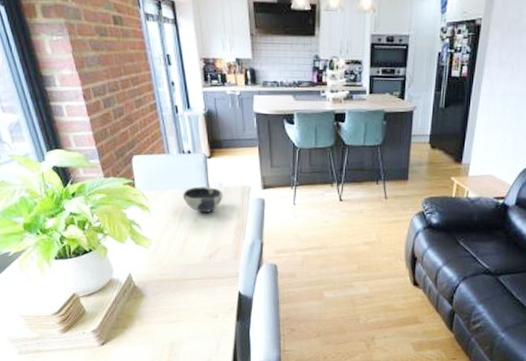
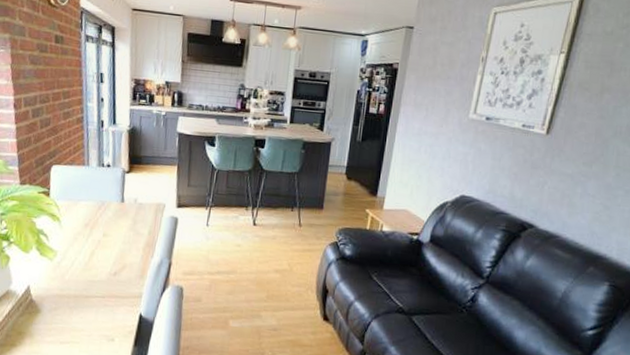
bowl: present [183,186,223,213] -> none [96,200,137,228]

